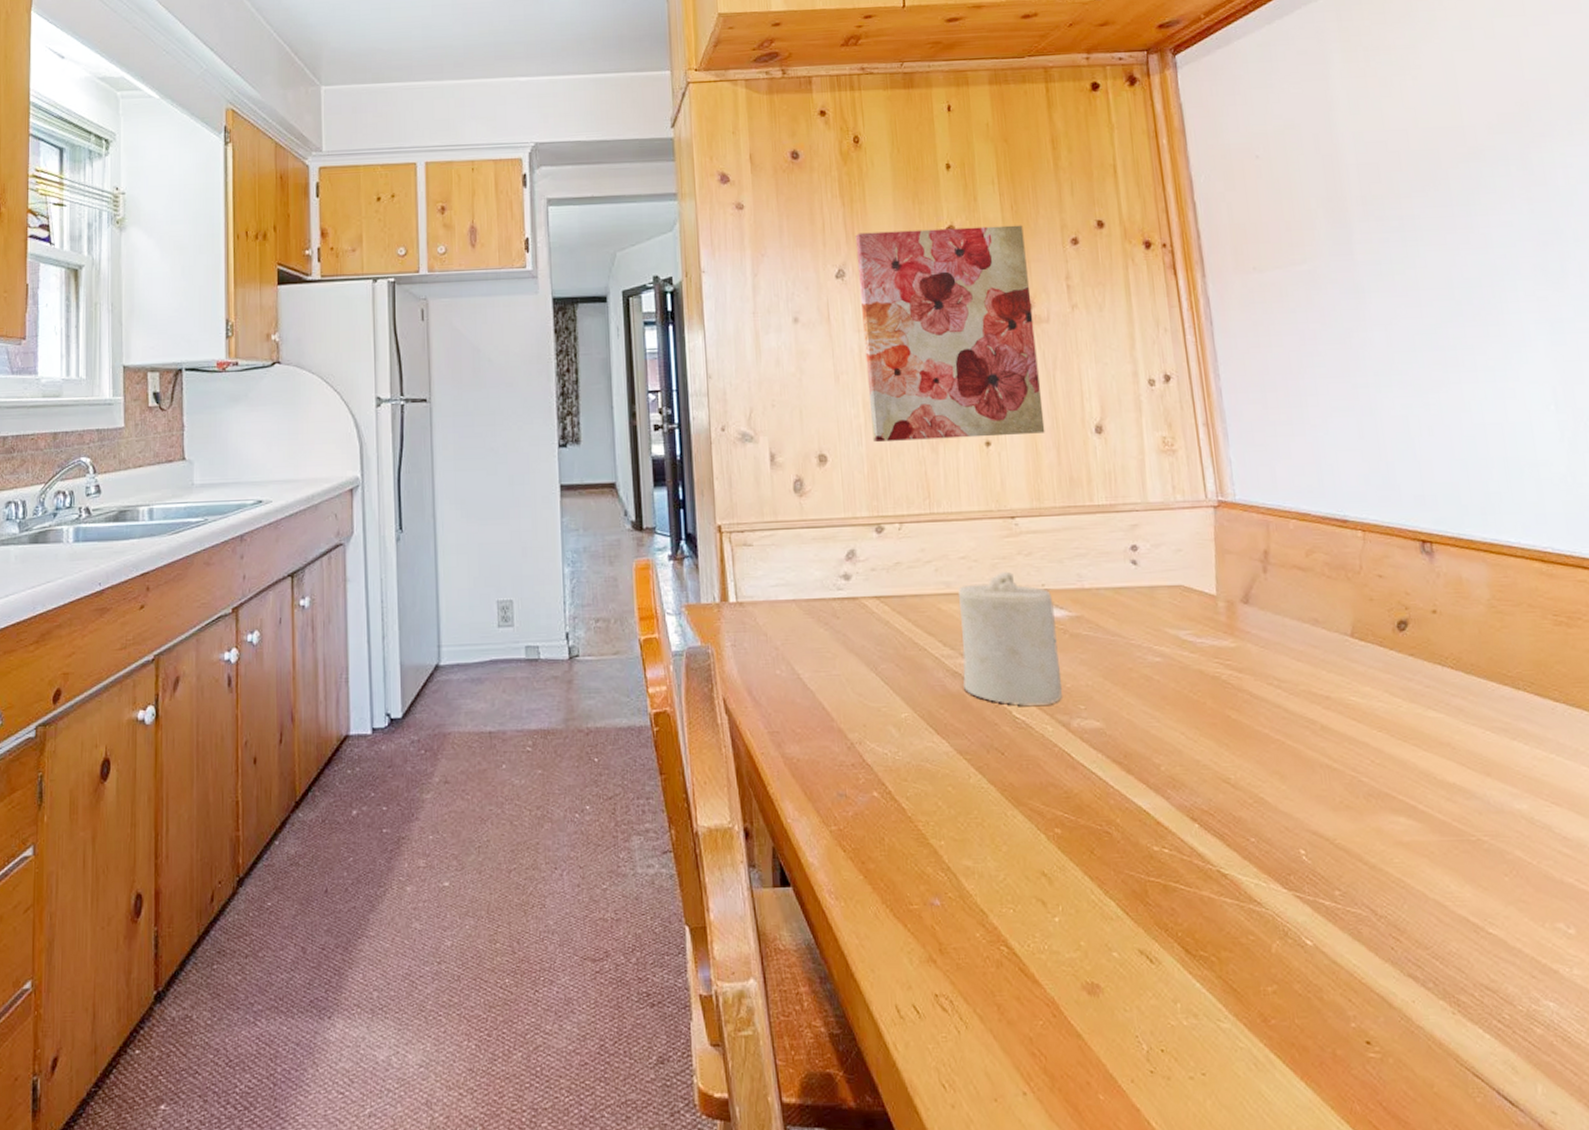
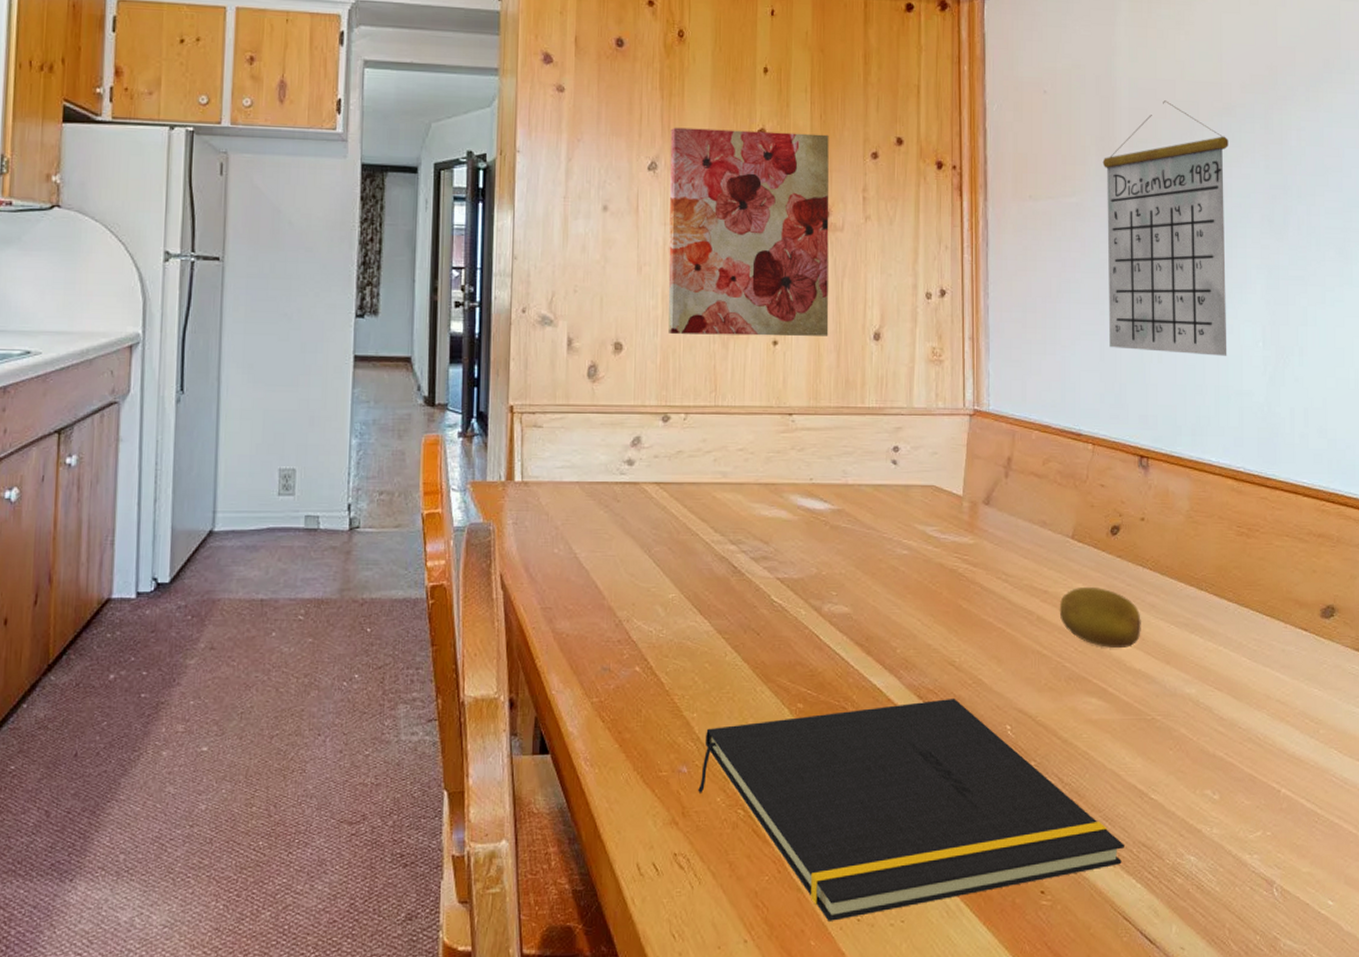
notepad: none [954,820,1463,1073] -> present [698,699,1124,921]
candle: present [957,571,1062,706] -> none [729,464,820,590]
calendar: none [1333,152,1513,424] -> present [1102,100,1228,356]
fruit: none [1346,690,1450,760] -> present [1059,586,1141,649]

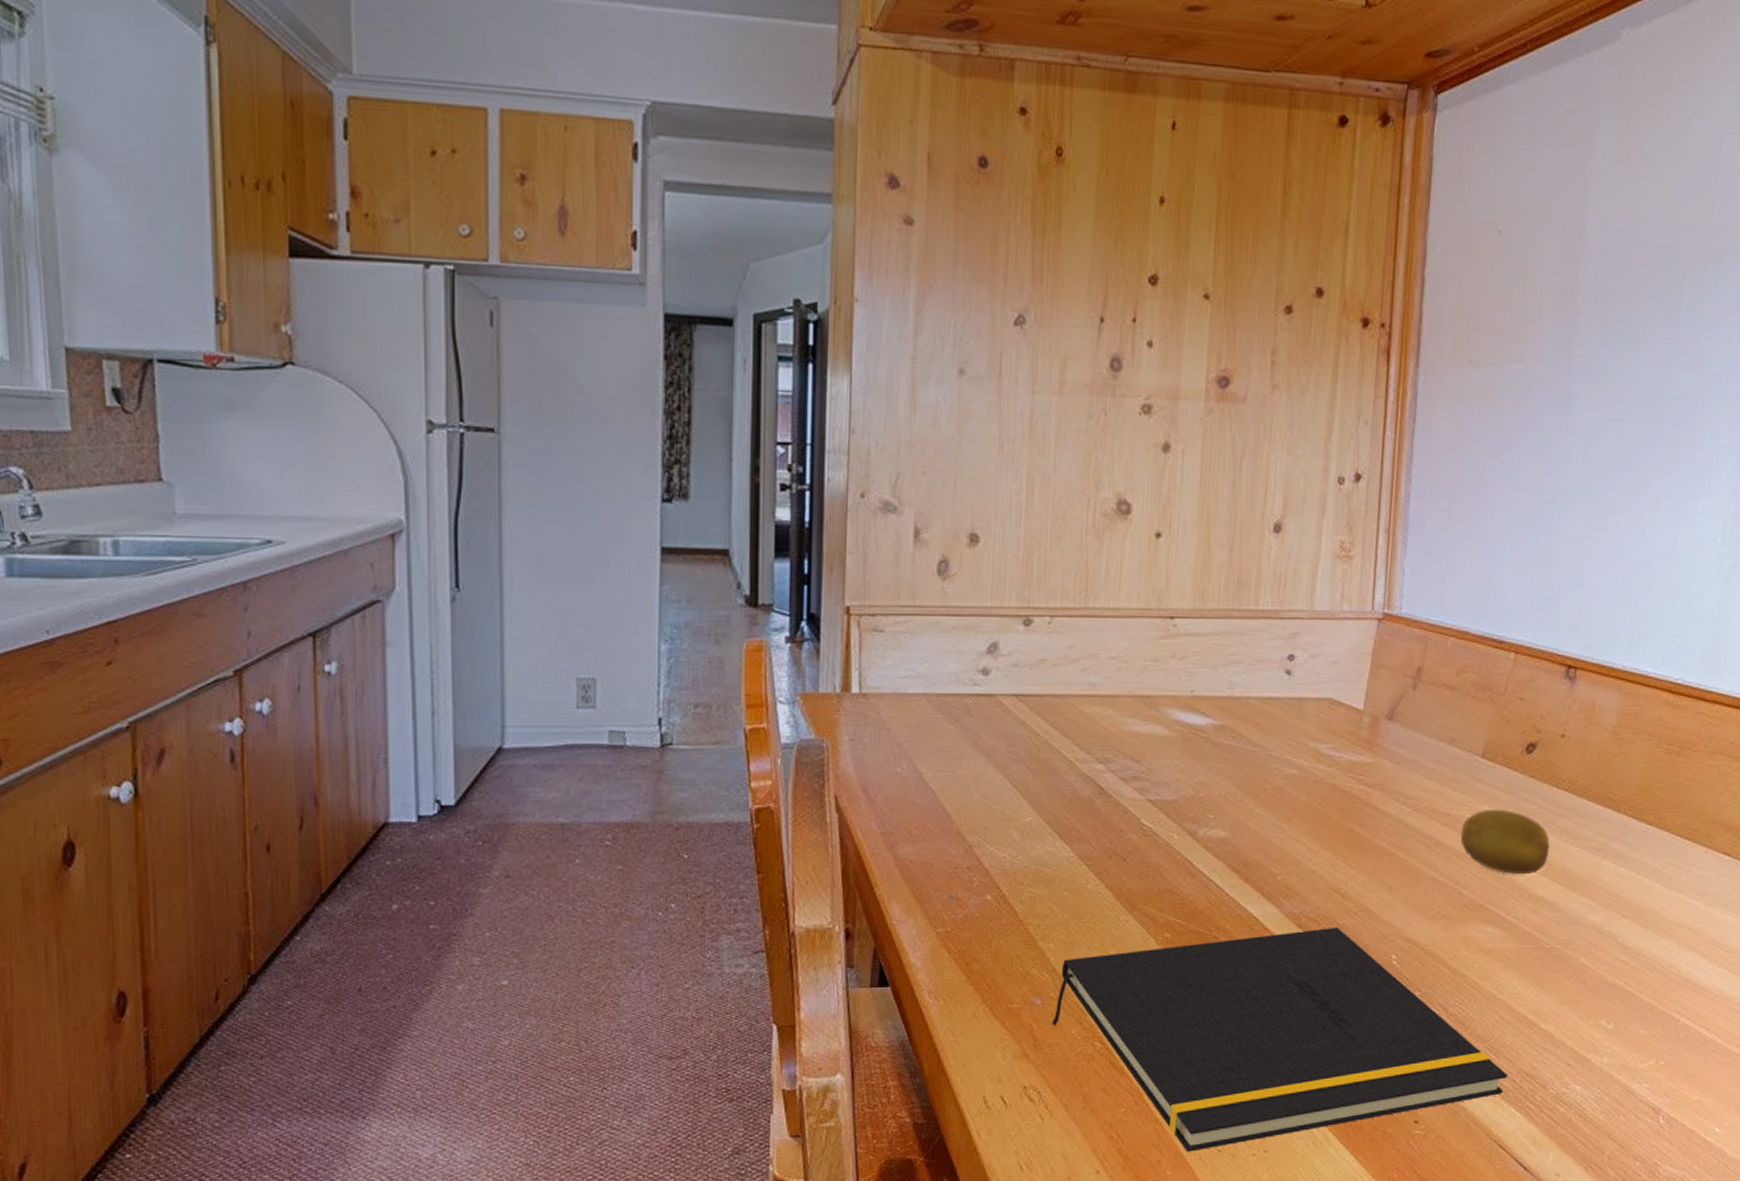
wall art: present [668,127,829,337] -> none [1033,271,1235,528]
calendar: present [1102,100,1228,356] -> none [1546,244,1712,553]

